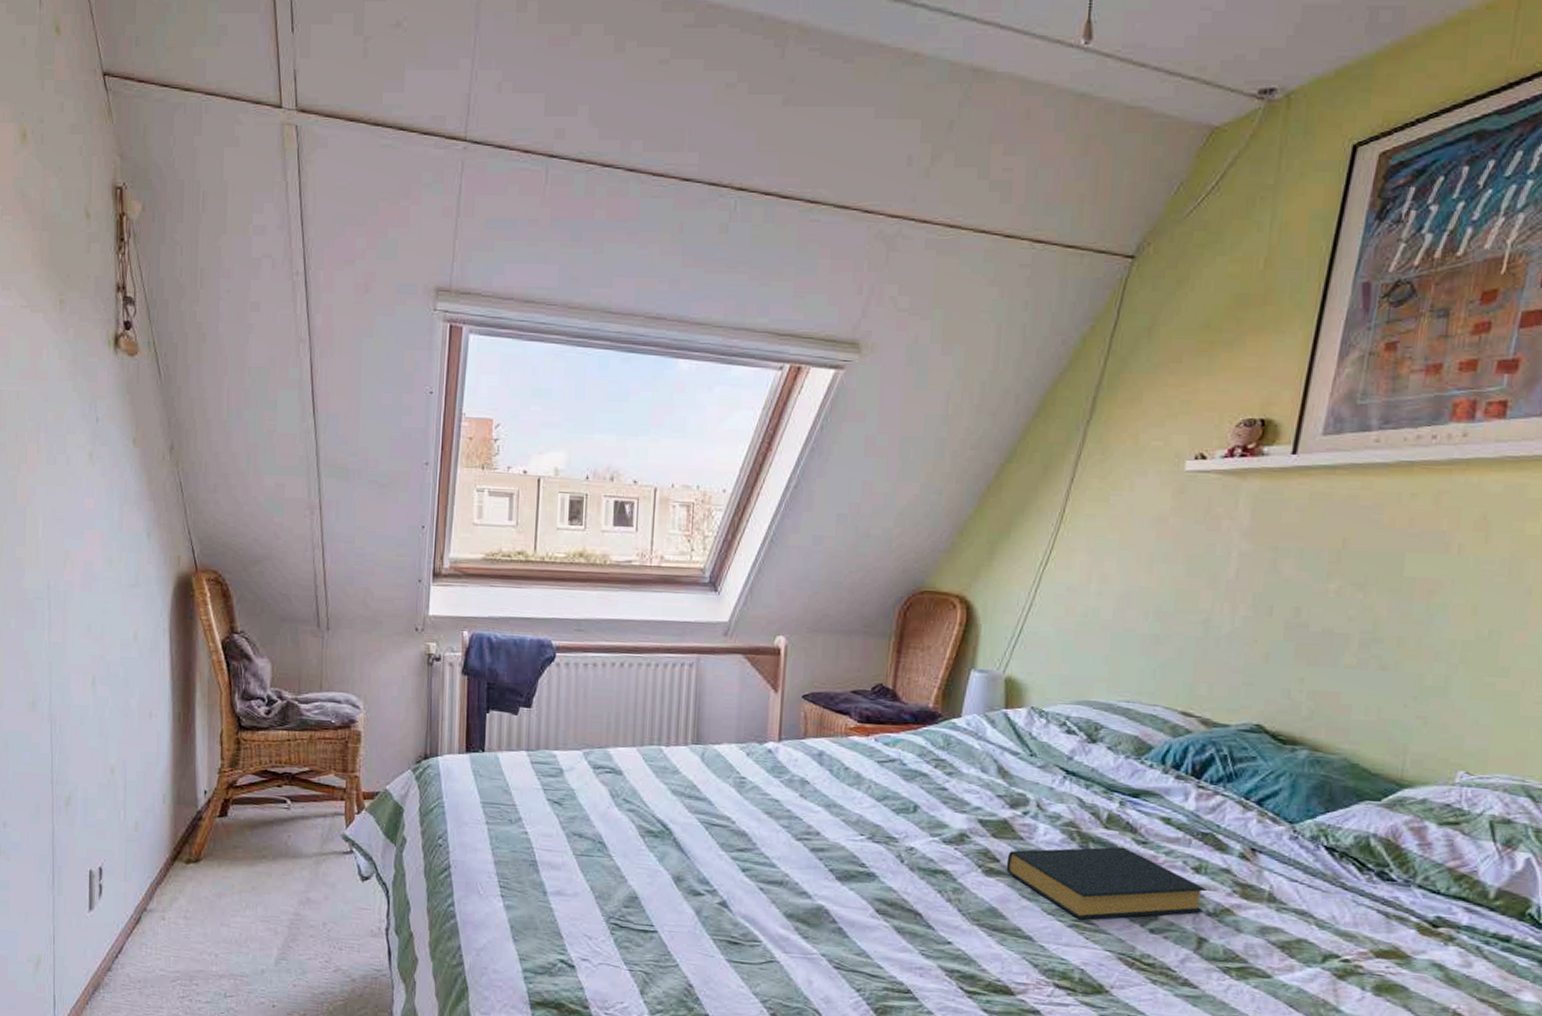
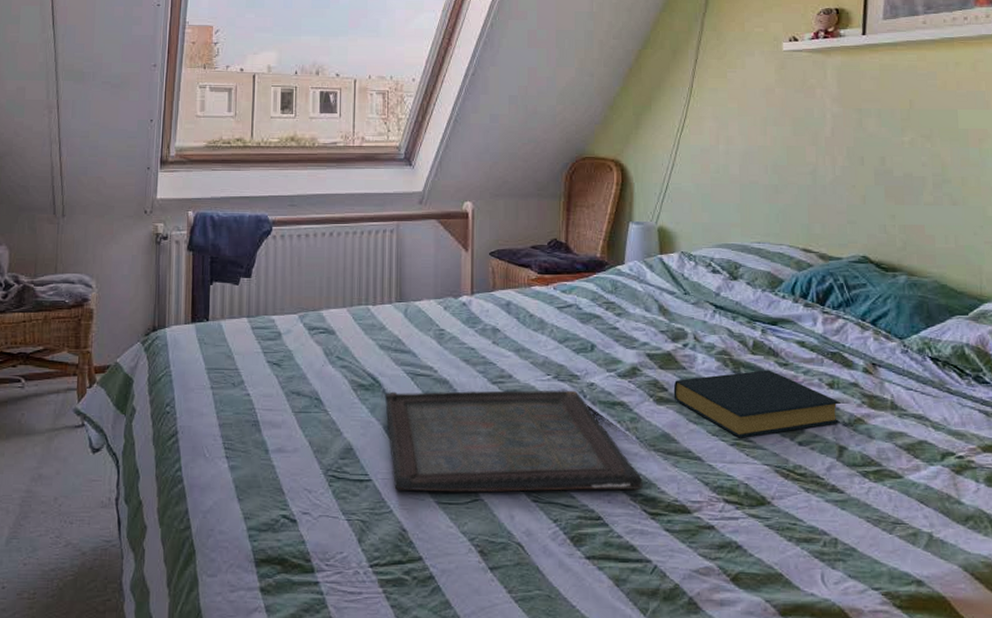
serving tray: none [675,840,962,966] -> present [385,390,643,492]

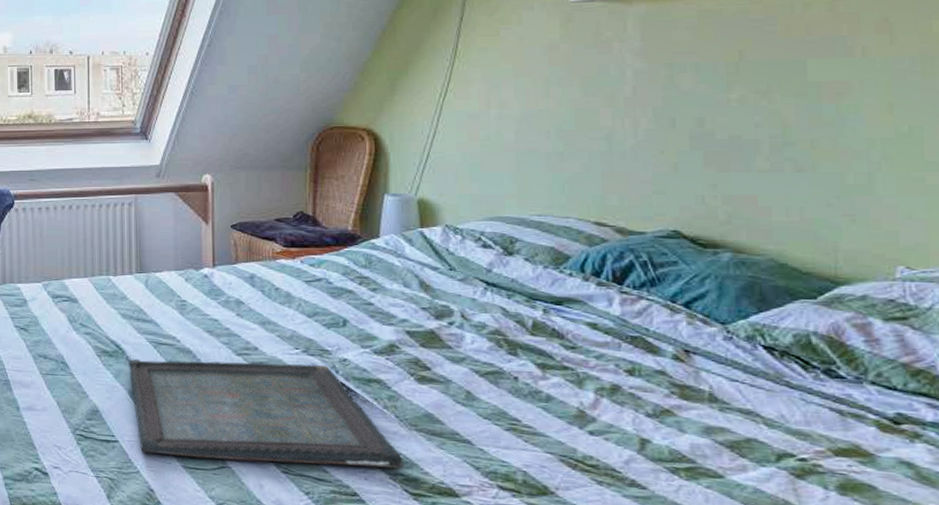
hardback book: present [673,370,840,438] -> none [437,352,643,424]

